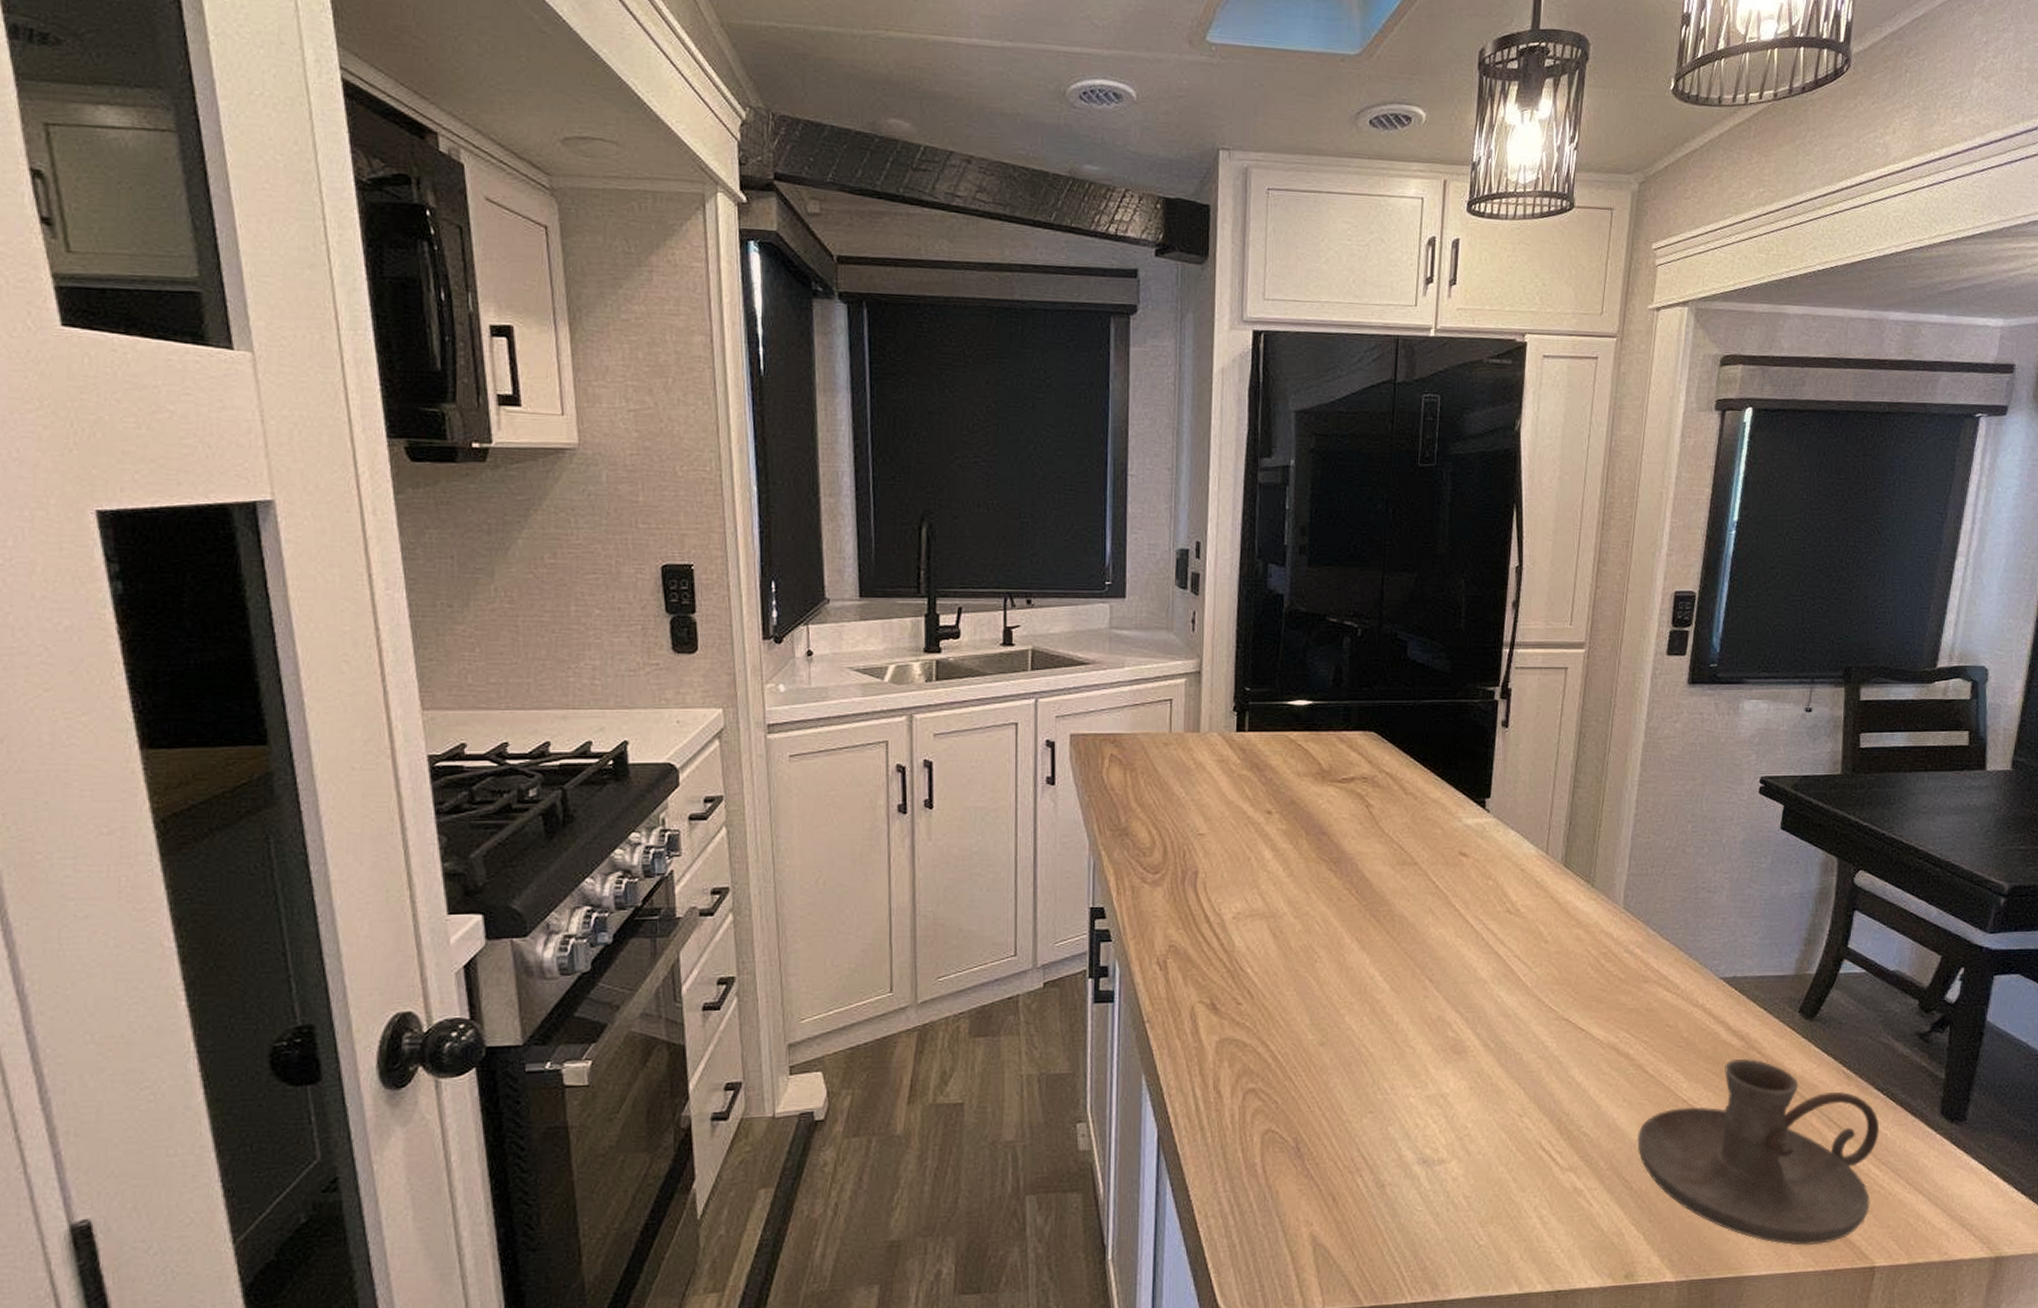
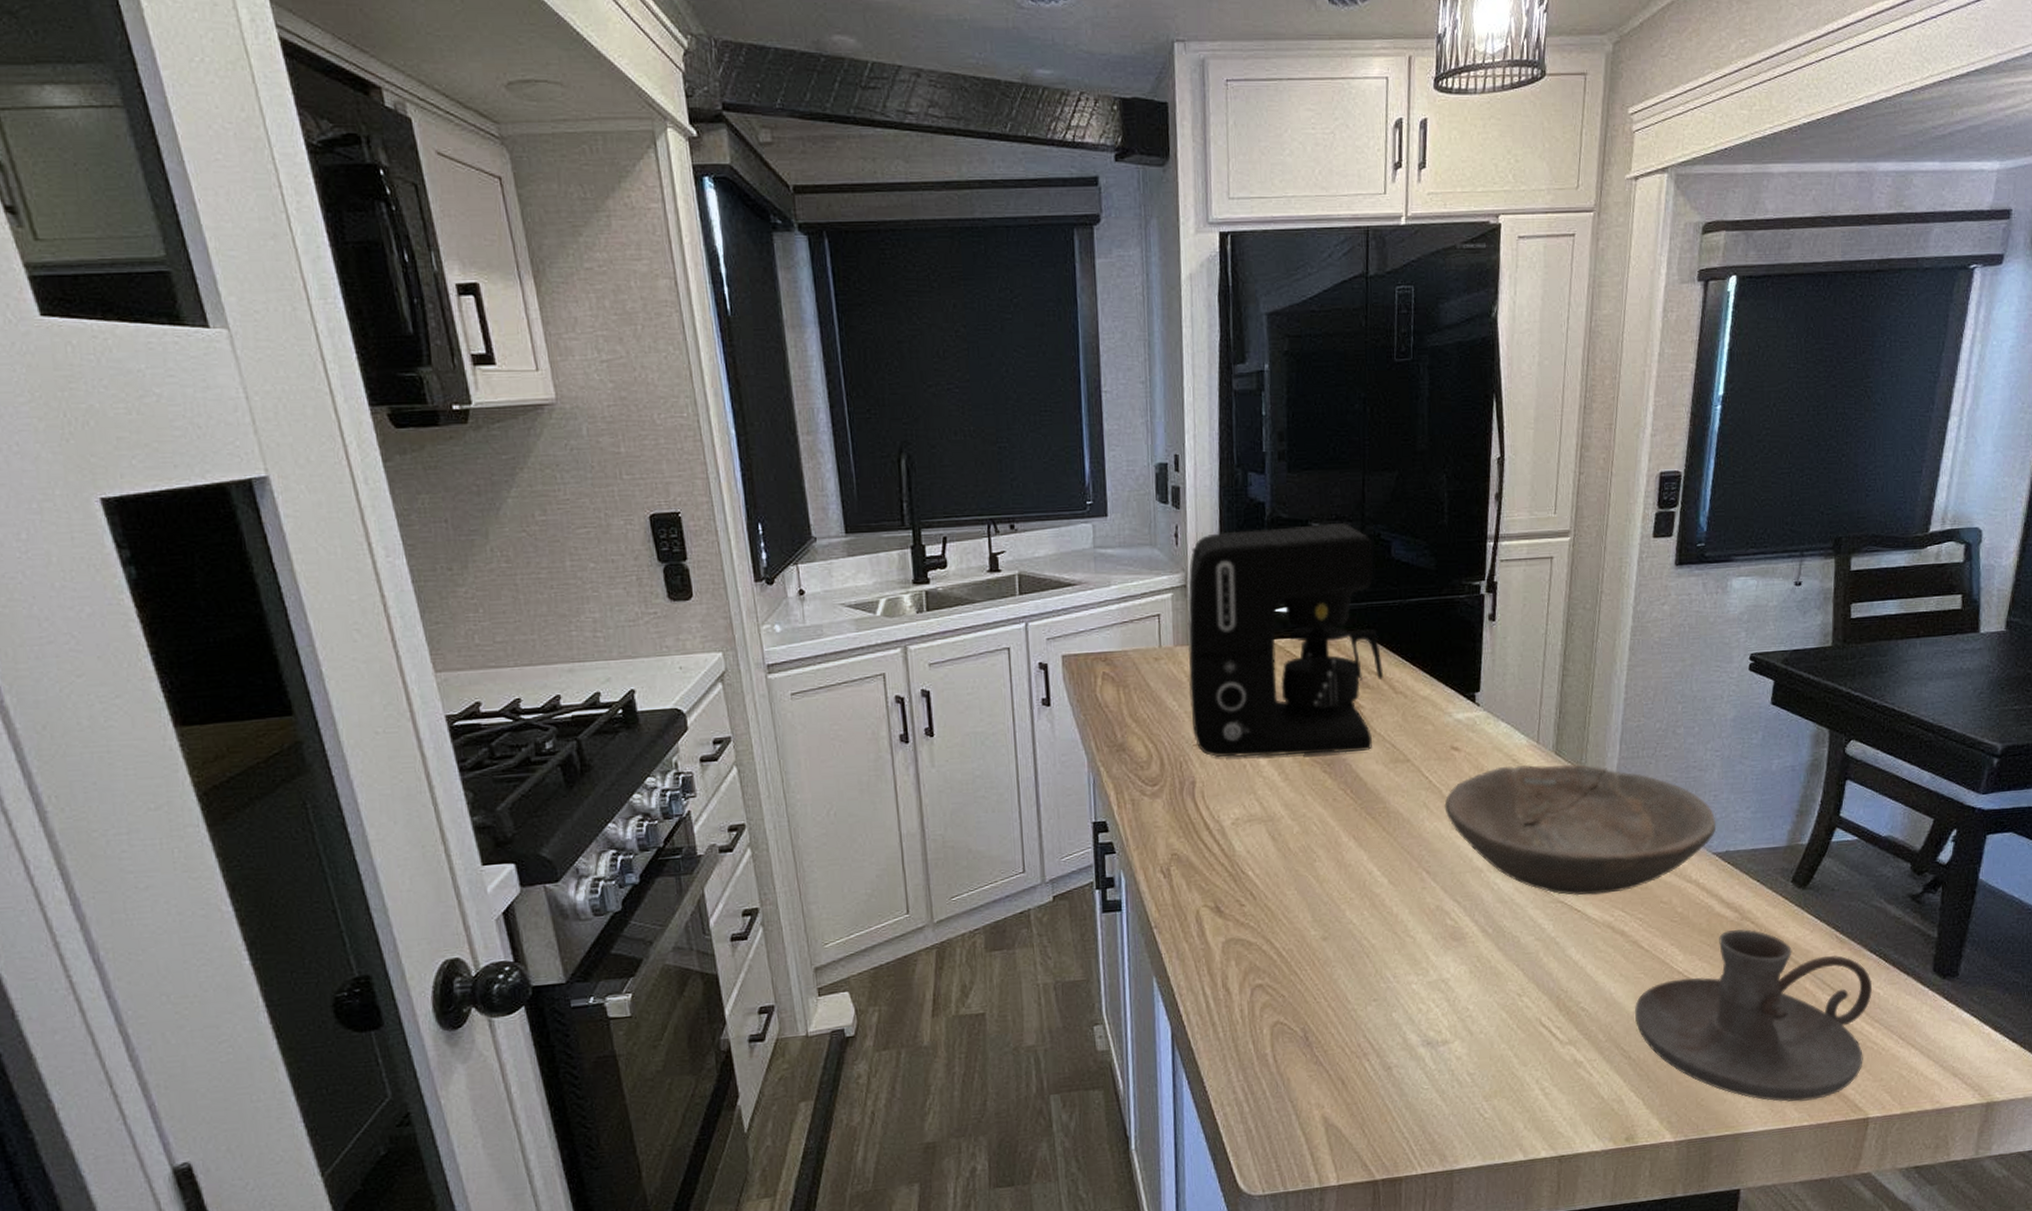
coffee maker: none [1196,619,1395,852] -> present [1187,522,1384,758]
bowl: none [1450,875,1724,1014] -> present [1444,763,1717,896]

